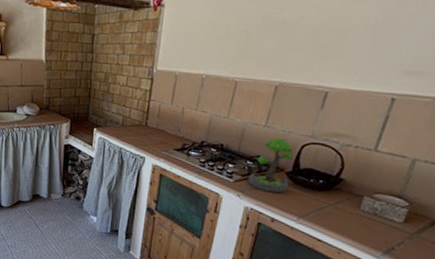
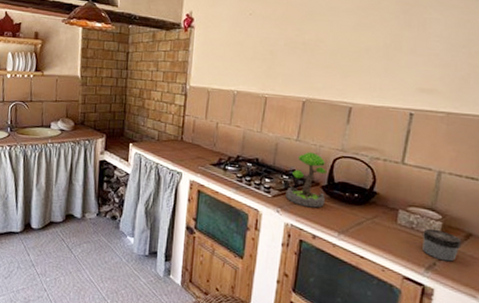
jar: none [382,214,426,247] -> present [422,228,462,262]

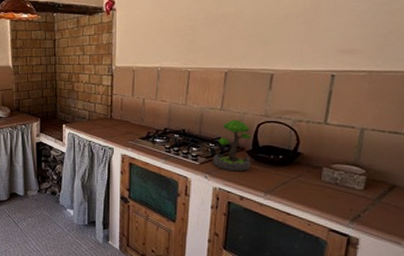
jar: present [422,228,462,262] -> none [346,183,386,213]

